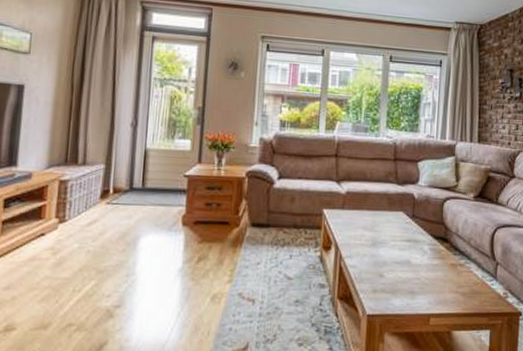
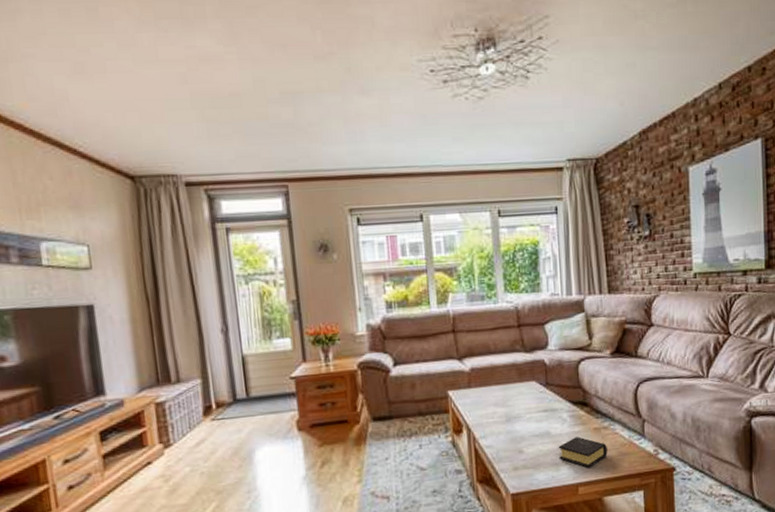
book: none [415,269,461,301] -> present [558,436,608,468]

